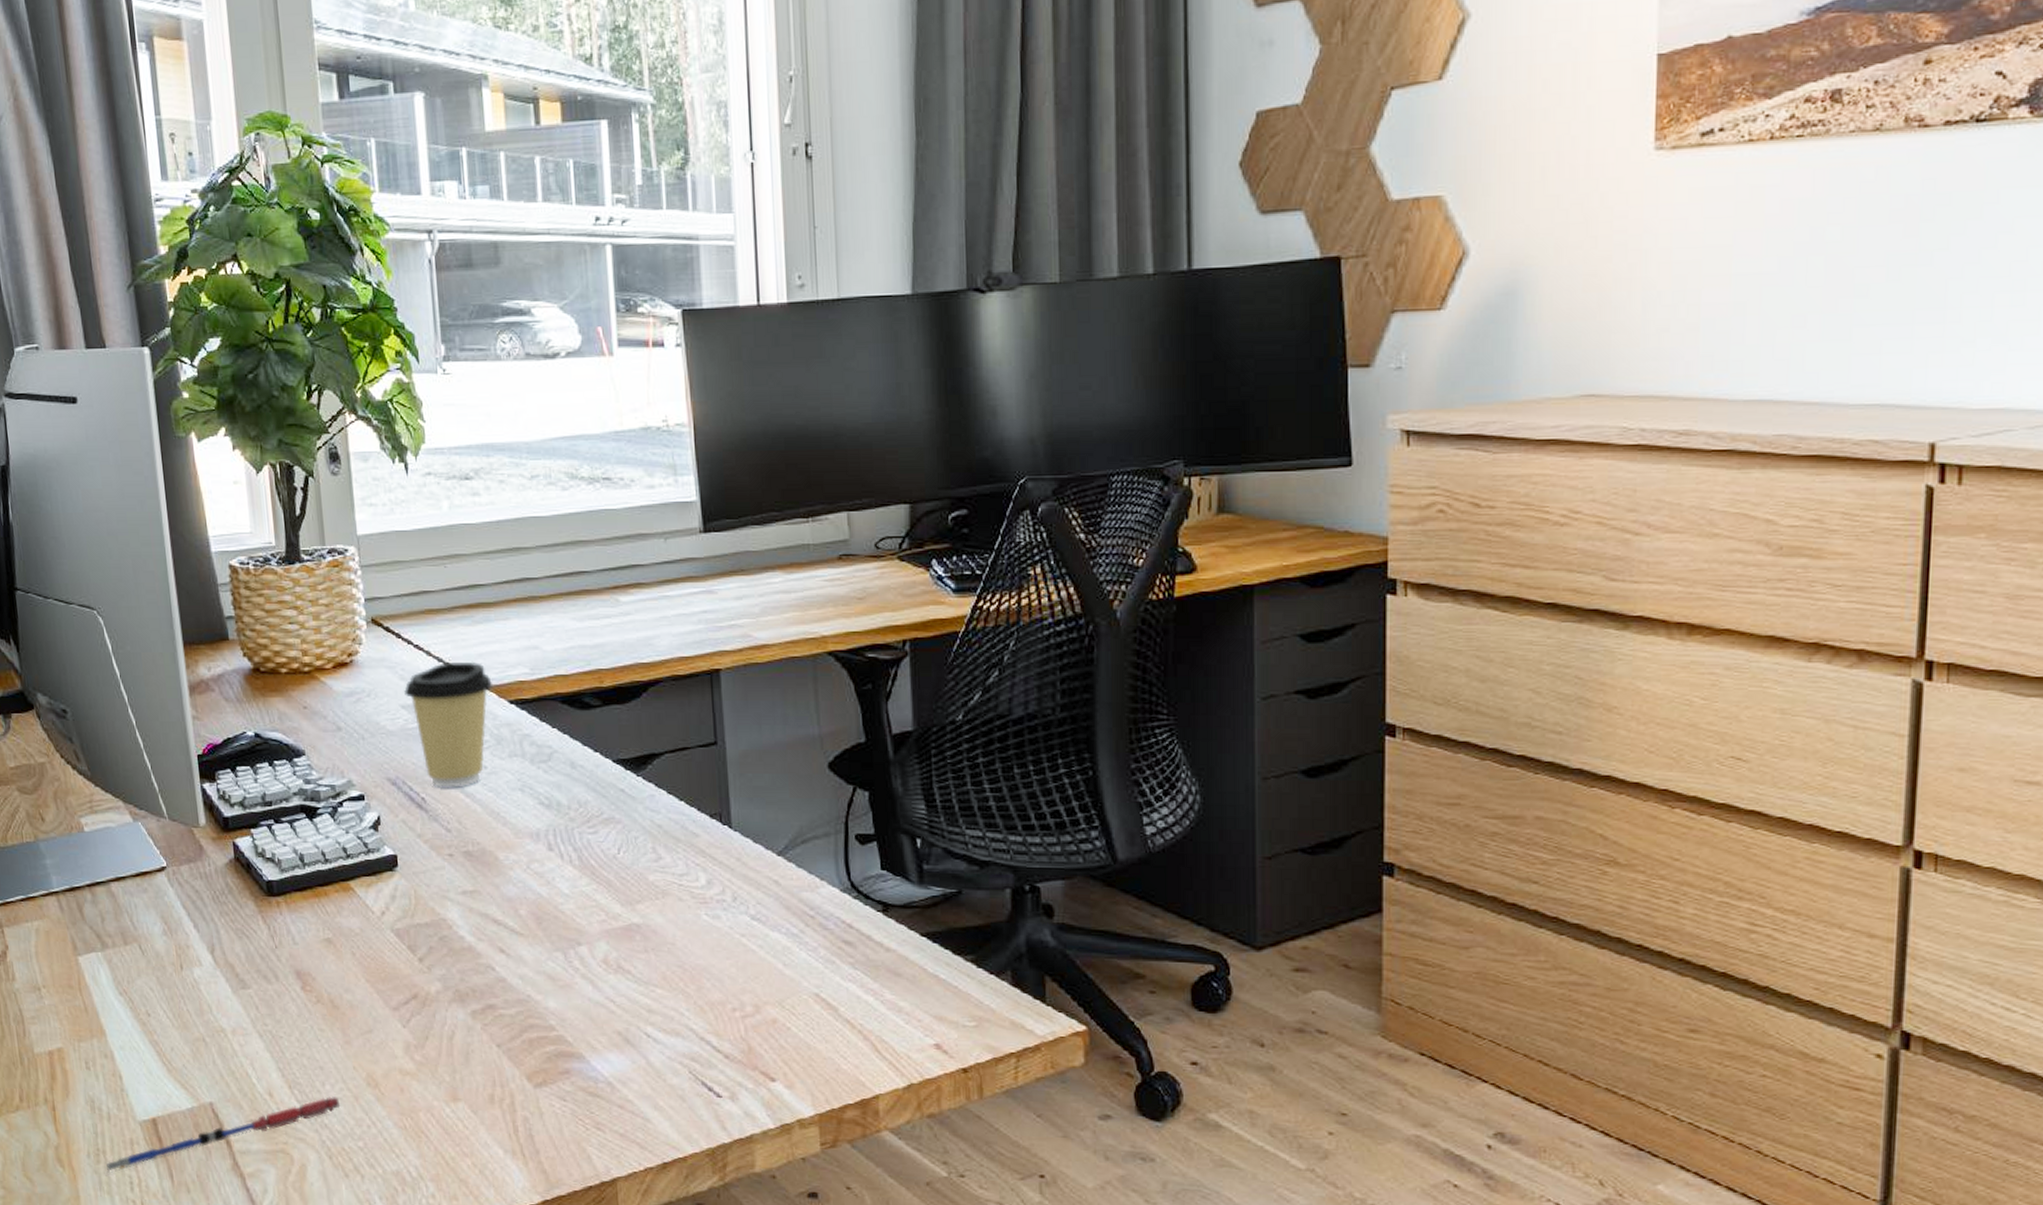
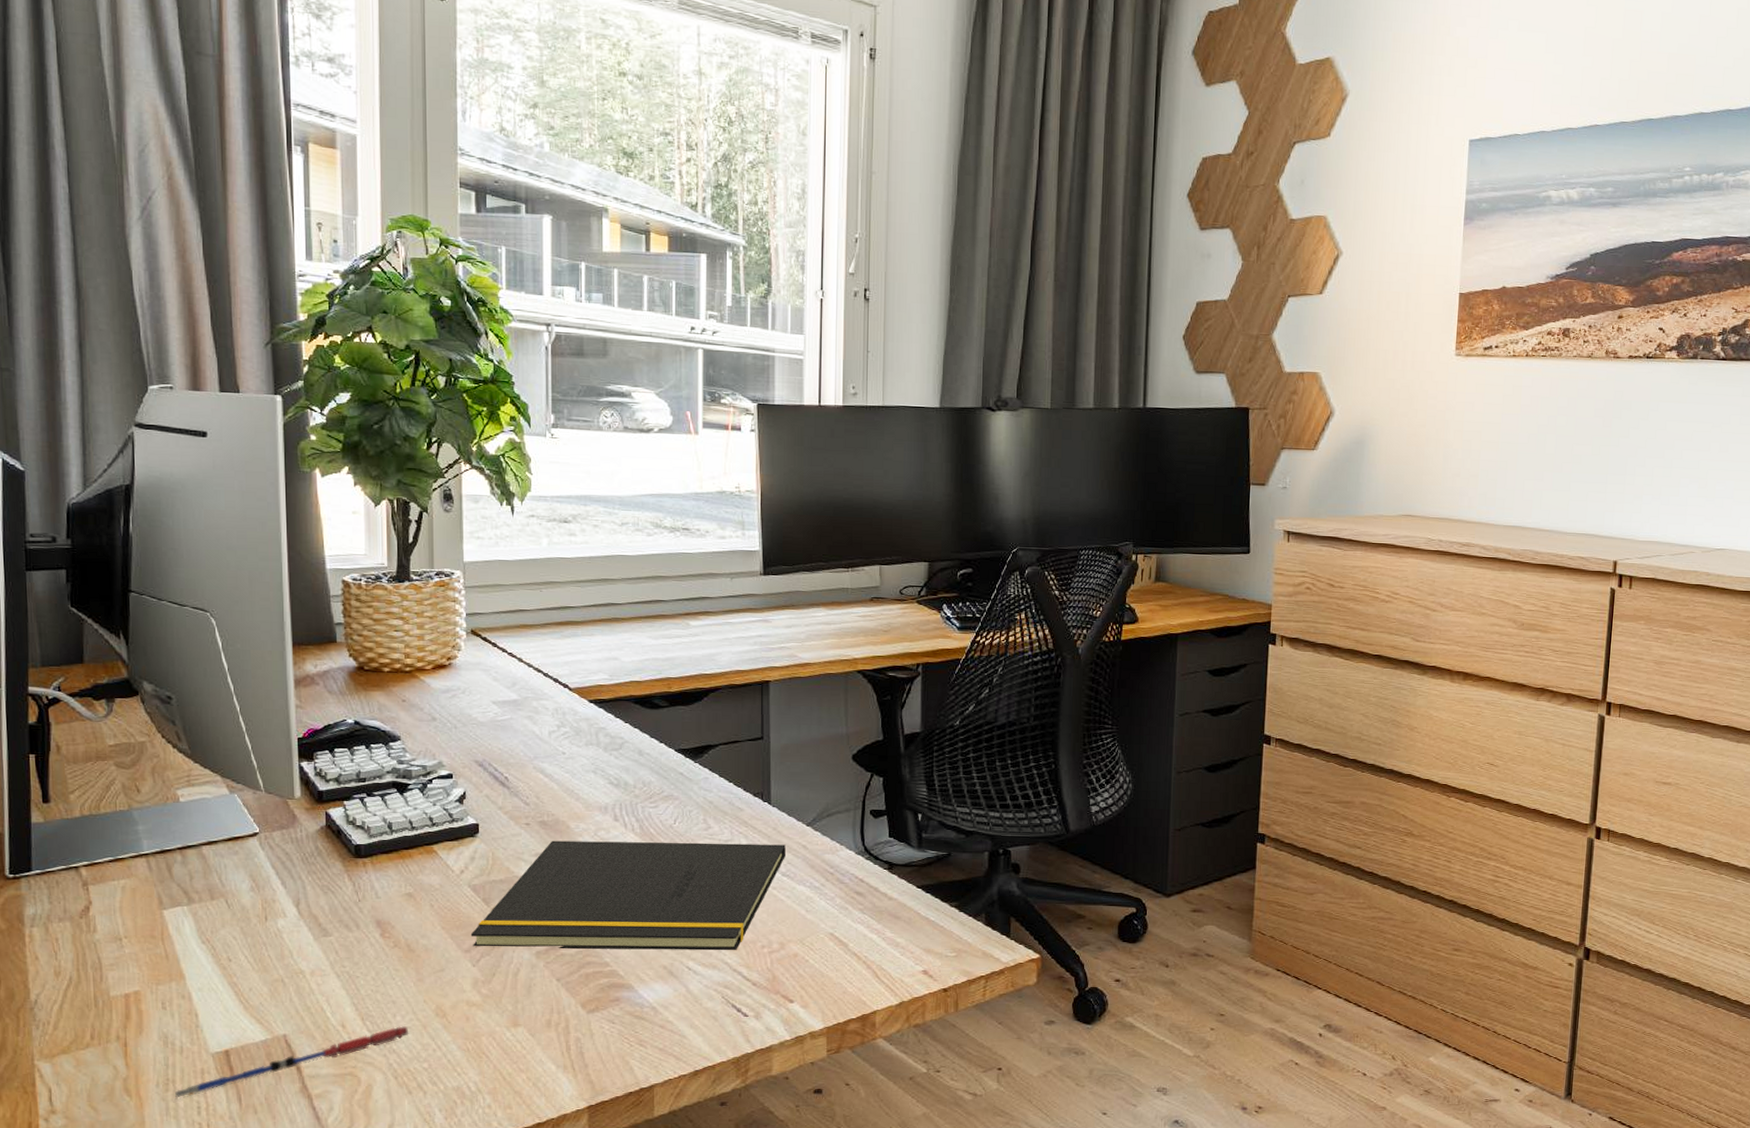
notepad: none [397,875,755,1014] -> present [470,840,787,951]
coffee cup: present [404,661,494,788] -> none [496,667,576,769]

